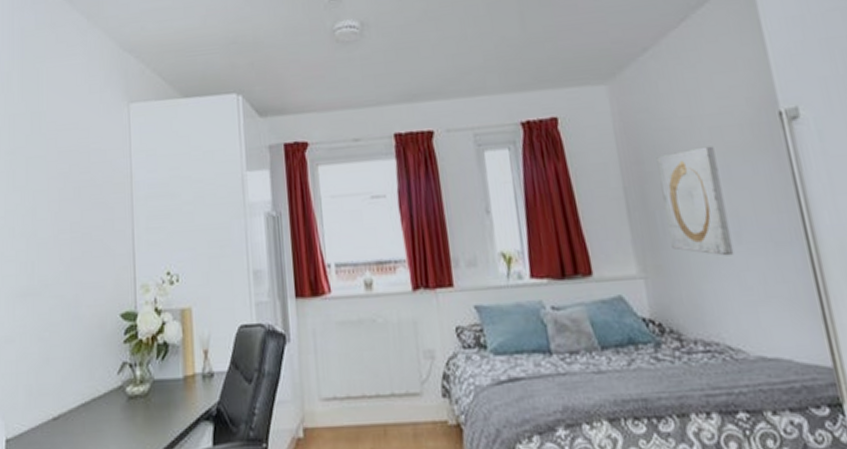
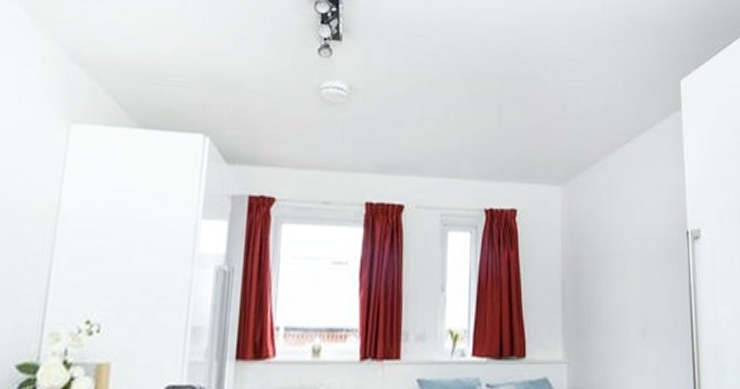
wall art: present [656,146,734,256] -> none [591,252,639,349]

